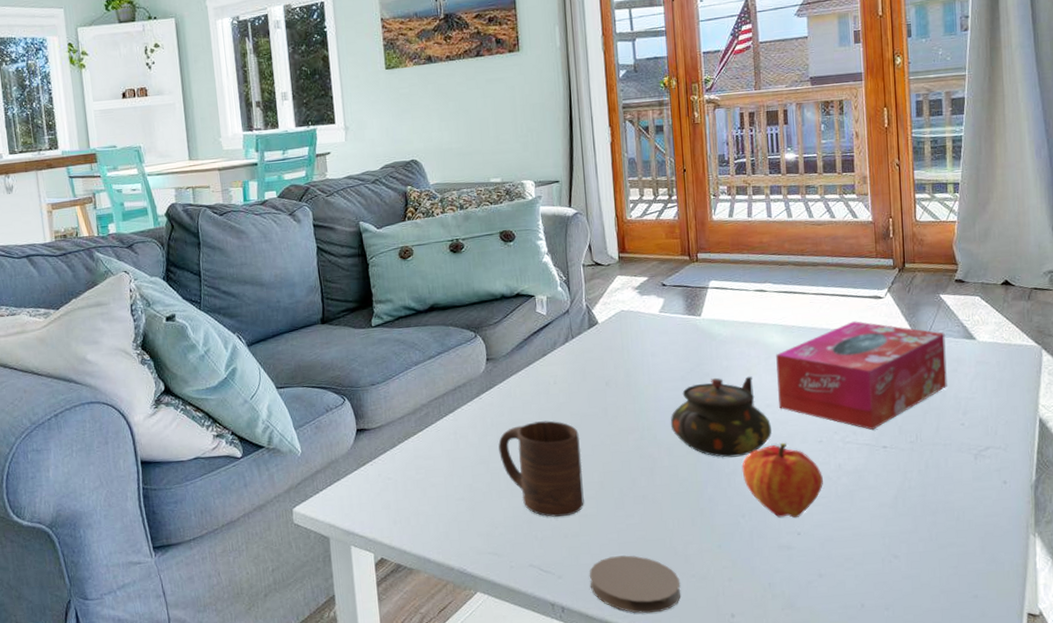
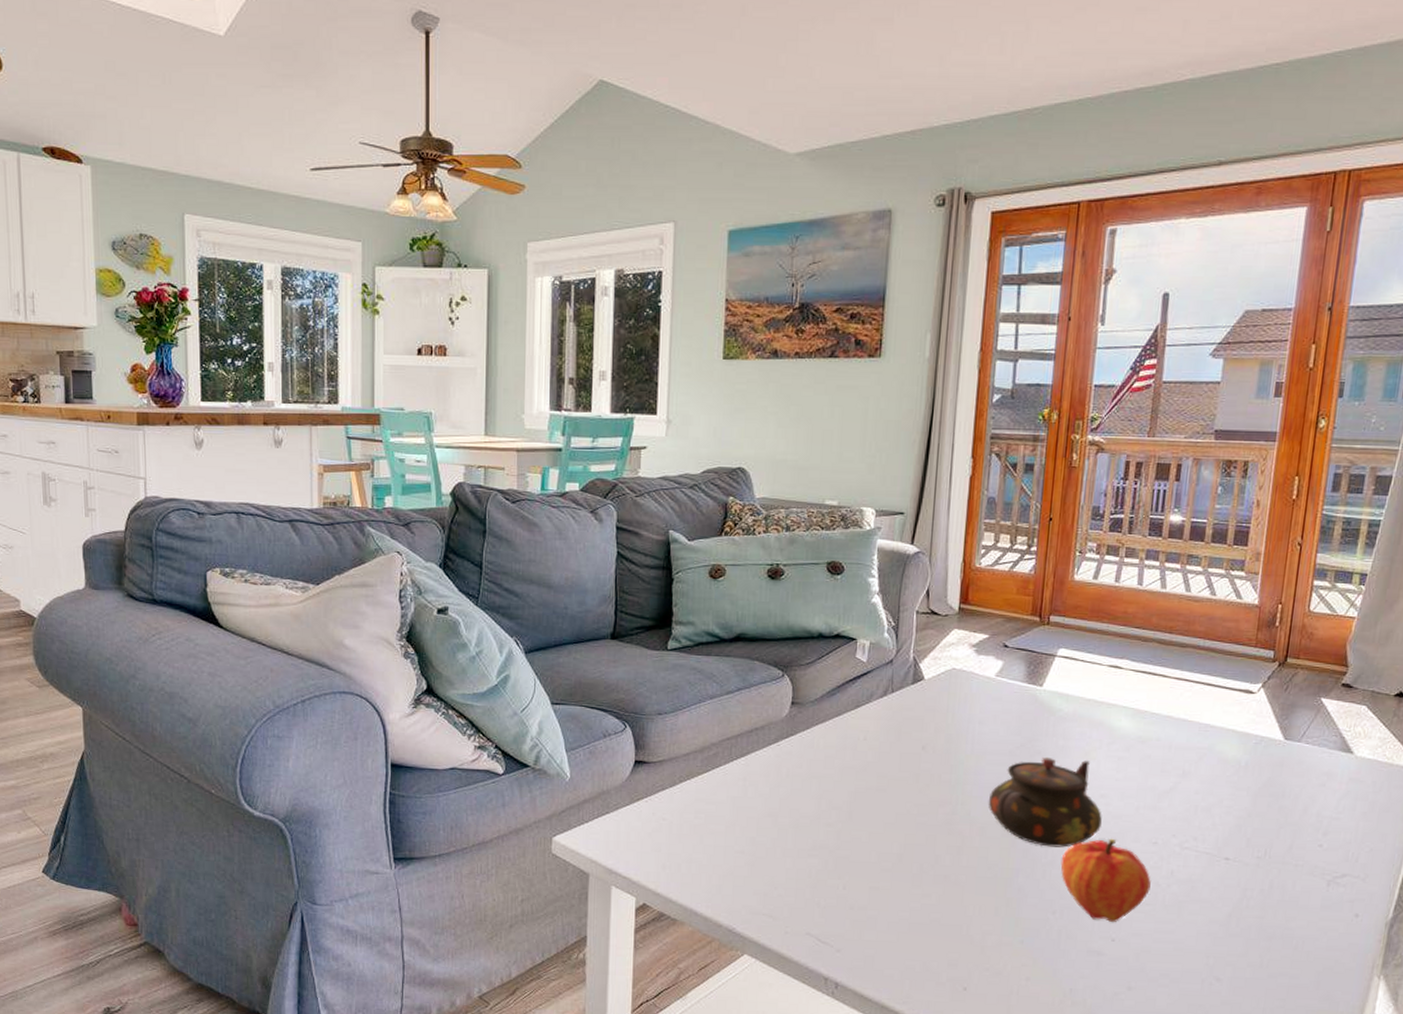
cup: present [498,420,584,517] -> none [790,779,884,886]
coaster: present [589,555,681,614] -> none [870,936,972,1003]
tissue box: present [776,321,947,431] -> none [1115,715,1319,839]

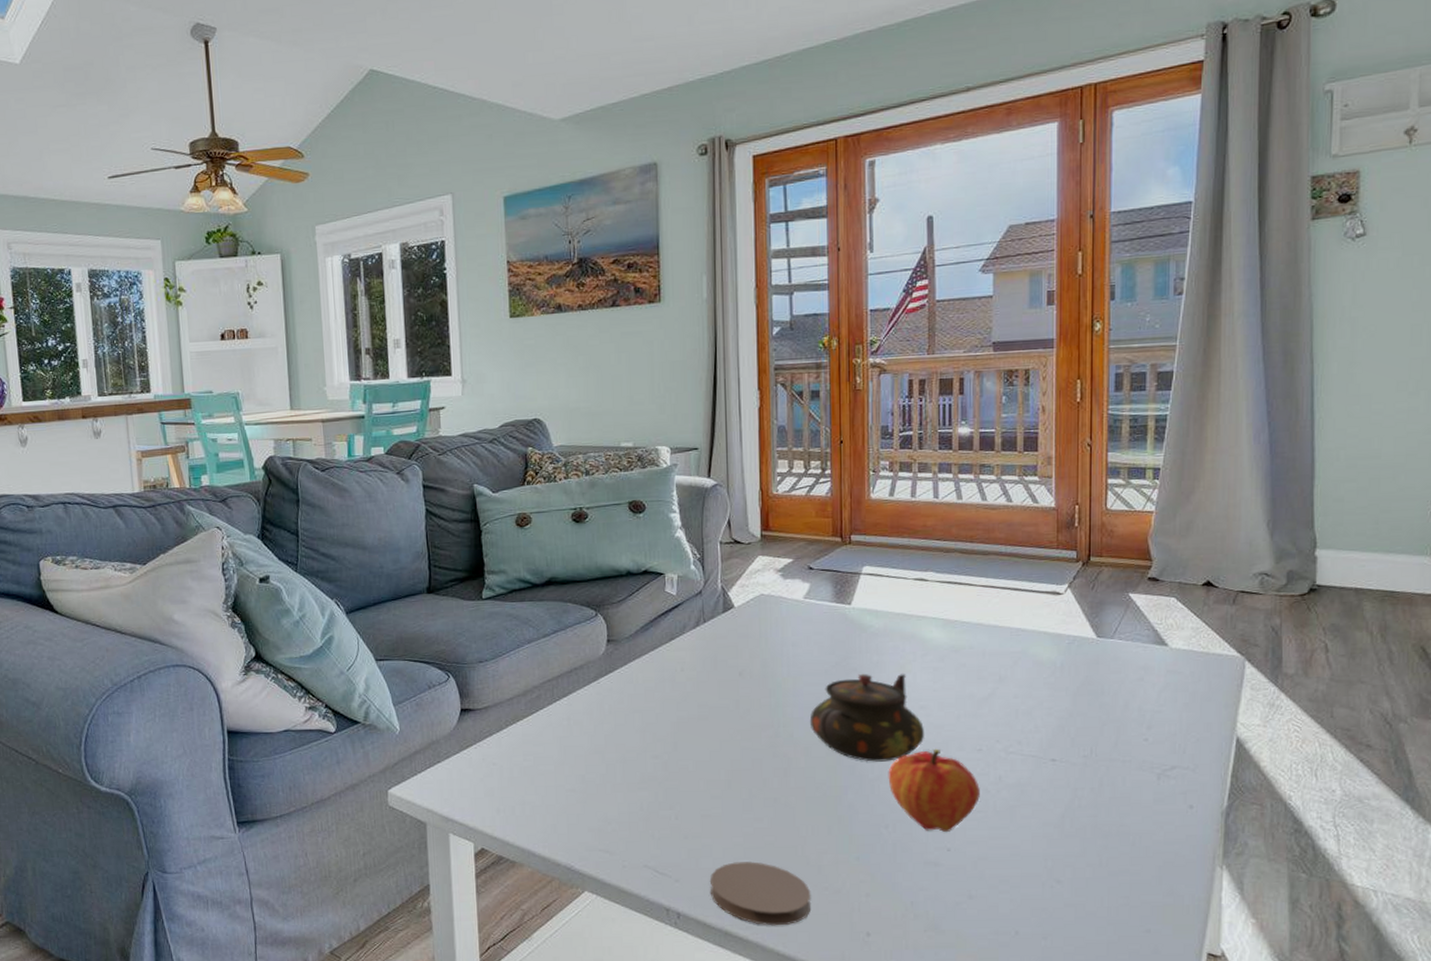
coaster: none [870,936,972,1003] -> present [709,862,812,926]

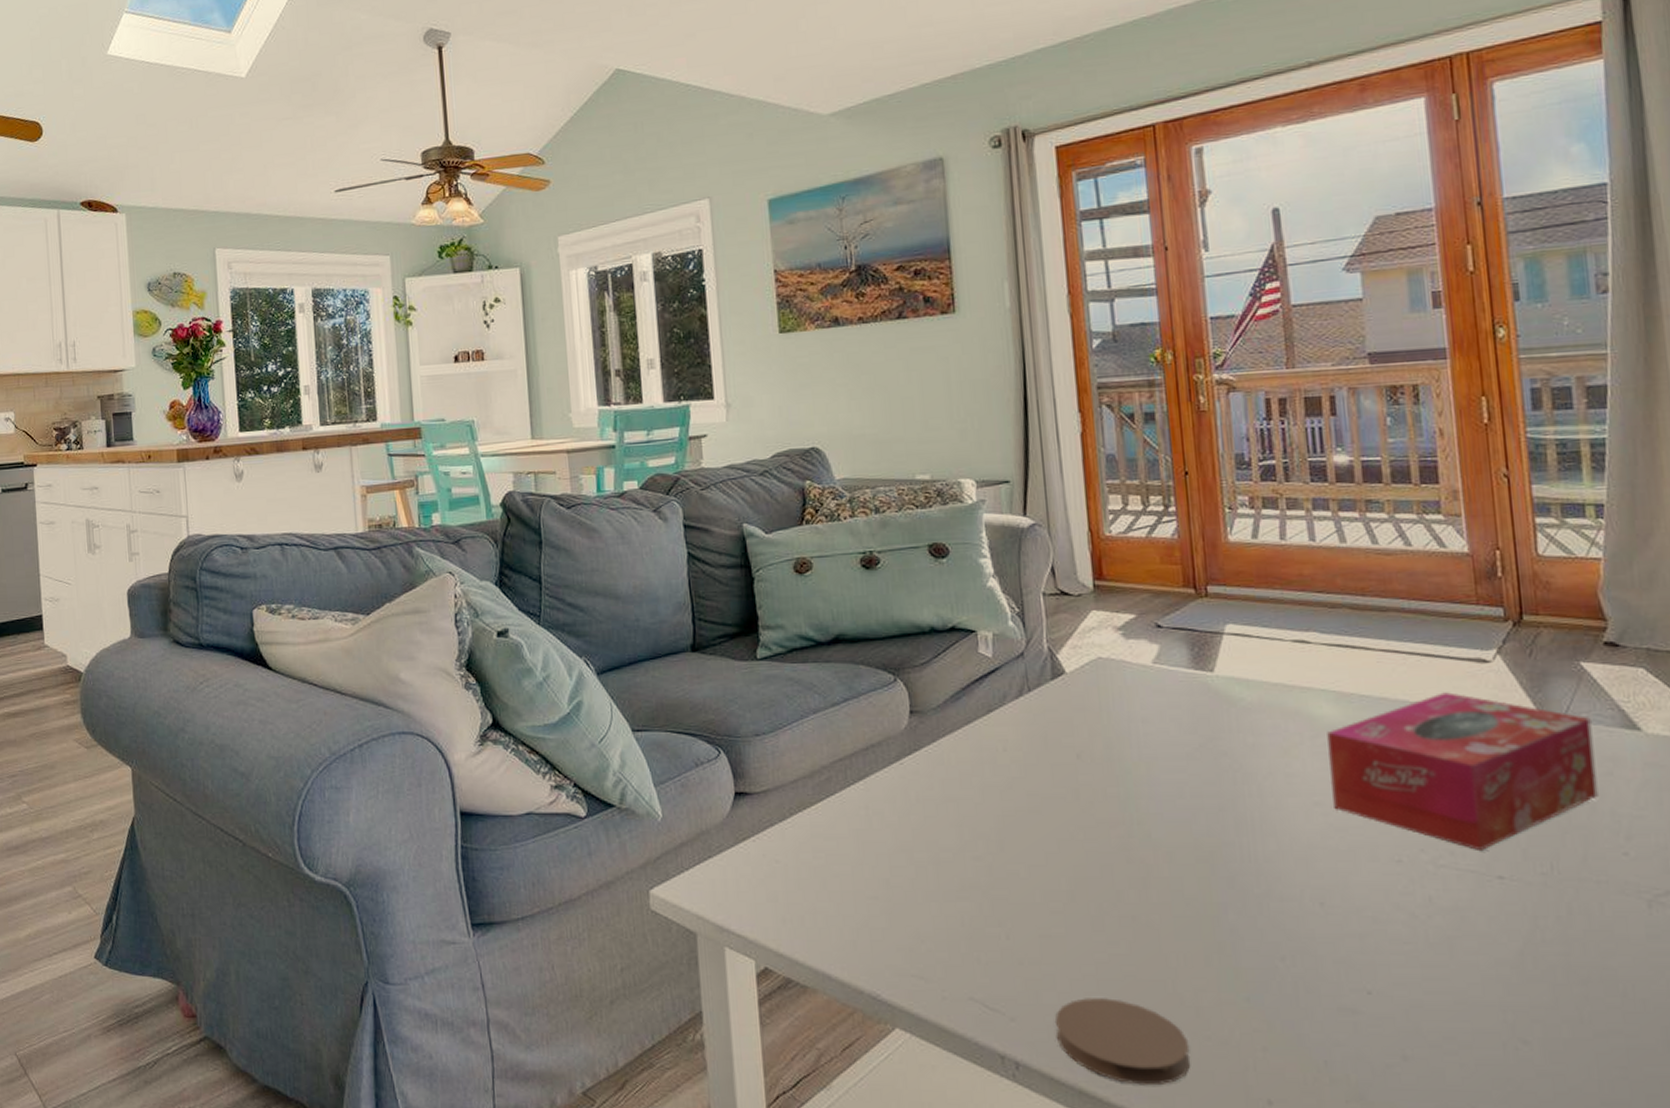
teapot: present [809,673,924,762] -> none [1170,758,1323,873]
fruit: present [888,748,980,833] -> none [1279,858,1405,970]
tissue box: none [934,618,1132,741] -> present [1327,692,1598,852]

